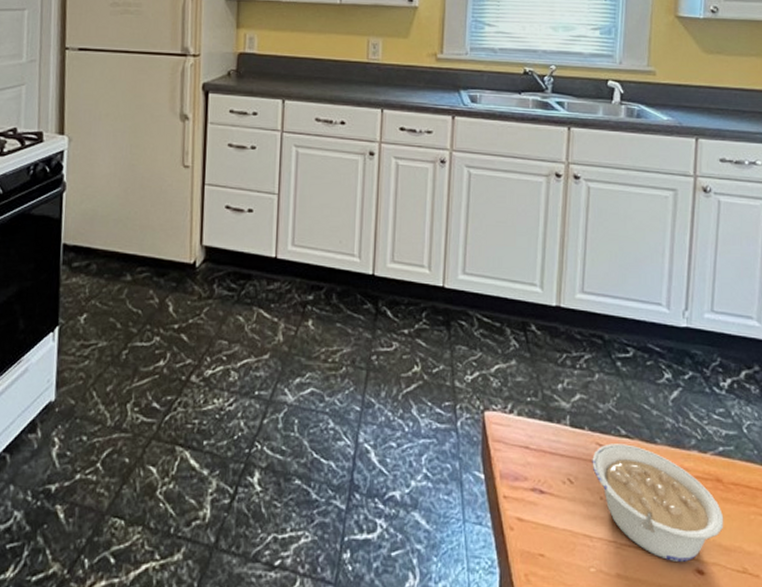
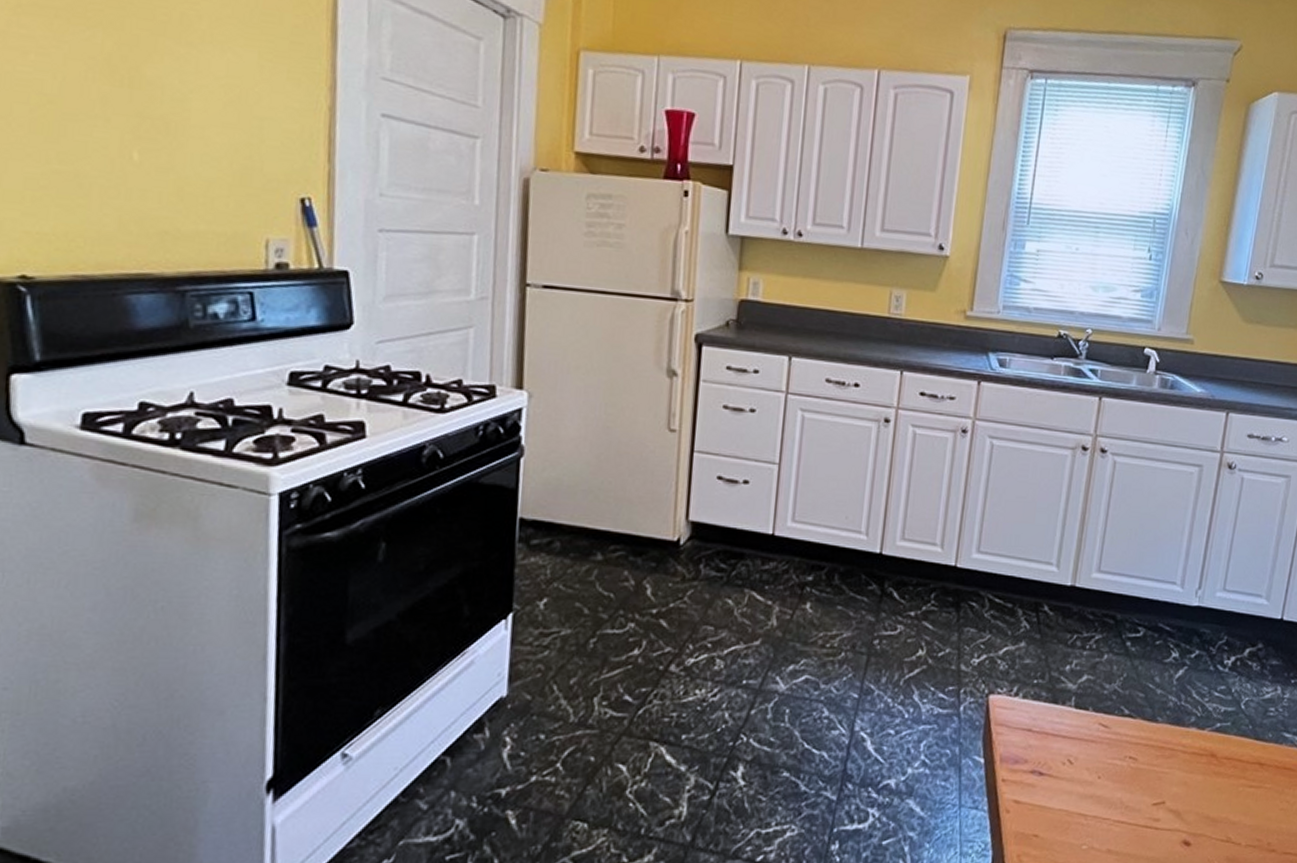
legume: present [592,443,724,562] -> none [1093,723,1215,835]

